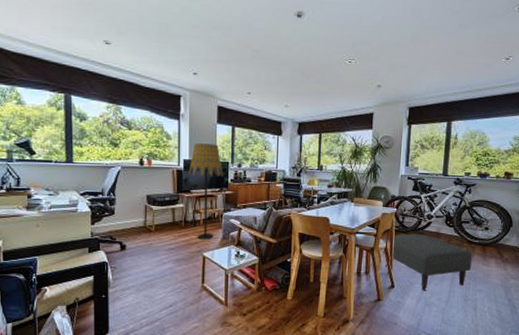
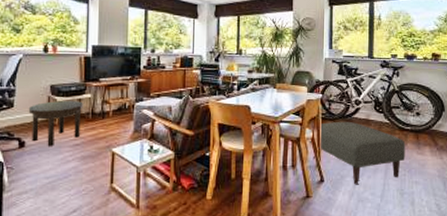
side table: none [128,209,177,249] -> present [28,101,83,146]
floor lamp: present [188,143,223,240] -> none [97,28,135,134]

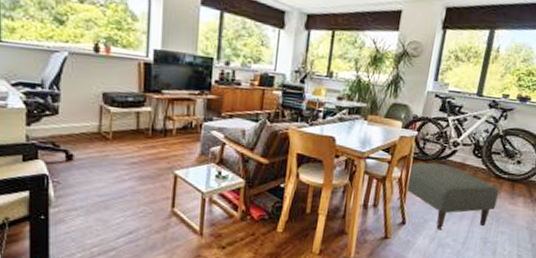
side table: present [28,101,83,146] -> none [76,111,142,162]

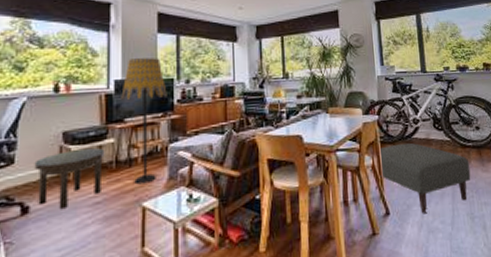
side table: none [76,111,142,162] -> present [34,148,105,209]
floor lamp: none [159,29,206,155] -> present [121,58,167,185]

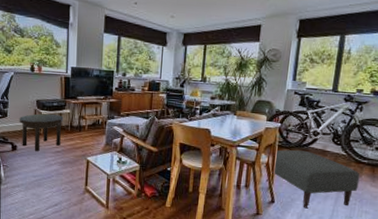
floor lamp: present [121,58,167,185] -> none [75,52,108,145]

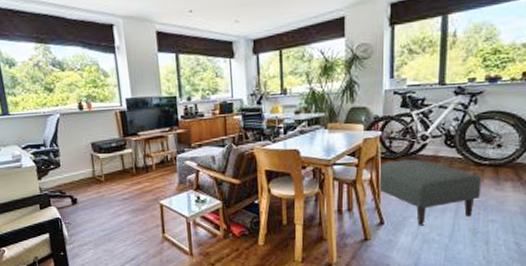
side table: present [19,114,64,151] -> none [74,157,127,202]

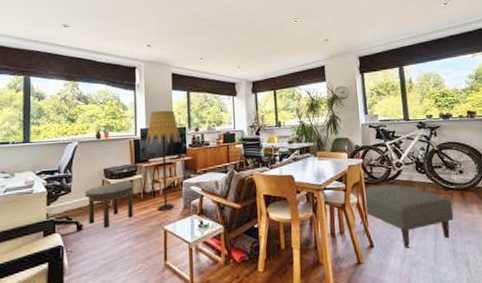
side table: none [74,157,127,202] -> present [84,182,135,228]
floor lamp: none [132,77,172,187] -> present [146,110,181,212]

